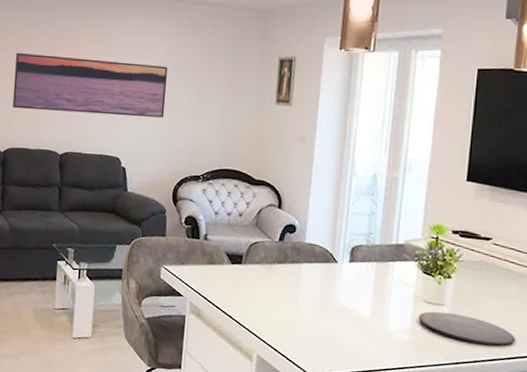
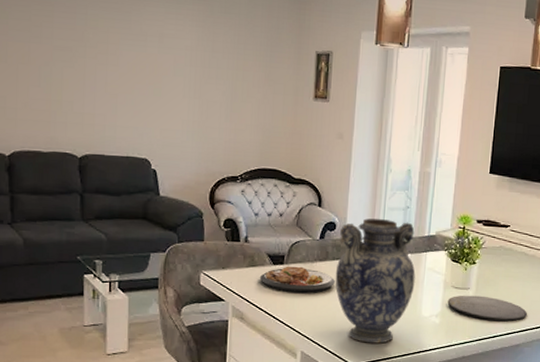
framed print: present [12,52,168,118] -> none [15,38,199,115]
plate: none [217,266,295,296] -> present [259,266,336,293]
vase: none [294,222,382,356] -> present [335,218,416,344]

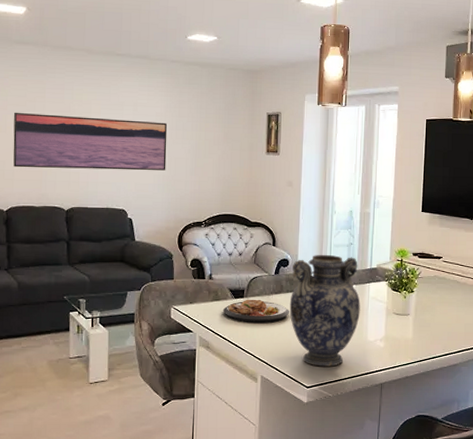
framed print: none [15,38,199,115] -> present [13,112,168,171]
plate: present [447,295,527,322] -> none [390,320,462,344]

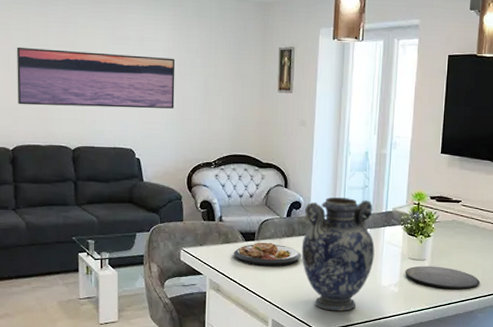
plate: none [390,320,462,344] -> present [405,265,480,290]

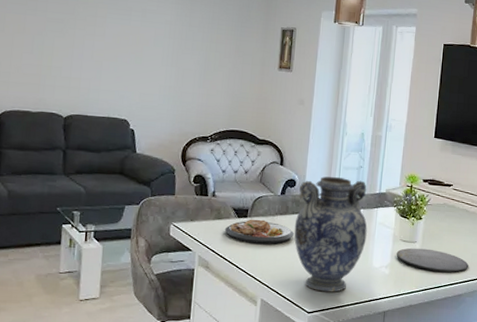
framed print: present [17,47,176,109] -> none [10,11,177,81]

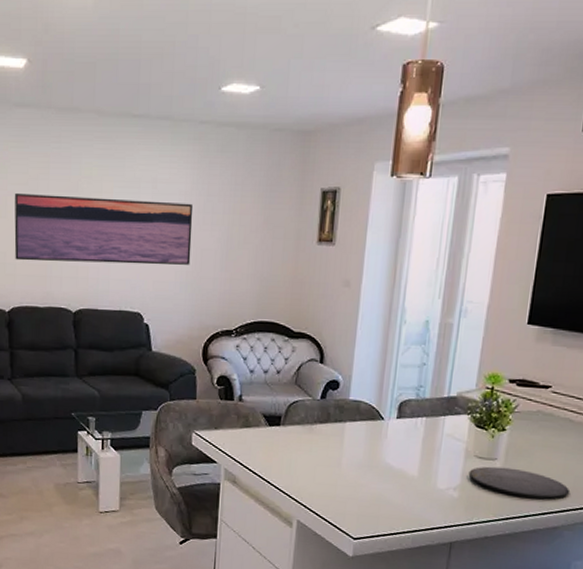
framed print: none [10,11,177,81] -> present [14,192,194,265]
plate: present [224,219,295,244] -> none [253,427,338,458]
vase: present [294,176,367,292] -> none [336,376,432,517]

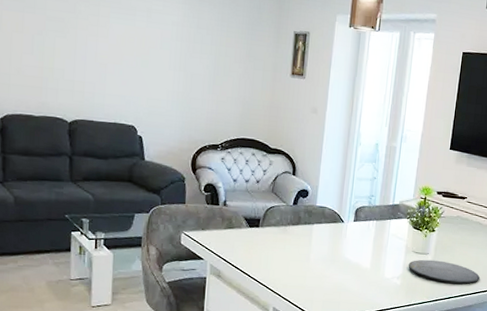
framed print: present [14,192,194,265] -> none [9,8,185,86]

